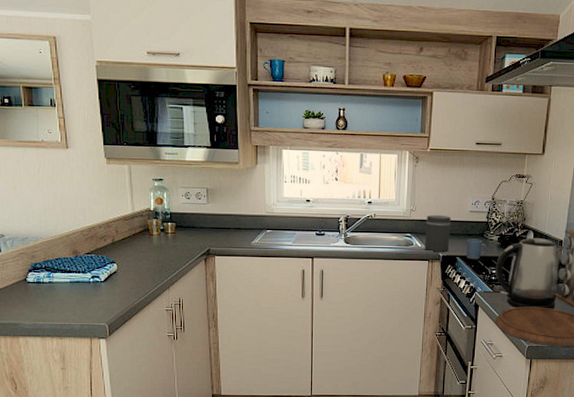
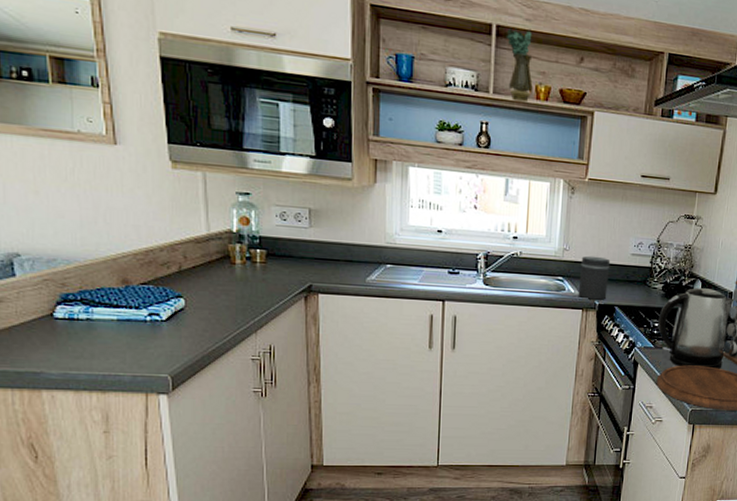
vase: none [357,27,381,89] -> present [506,26,533,103]
mug: present [466,239,487,260] -> none [626,286,650,310]

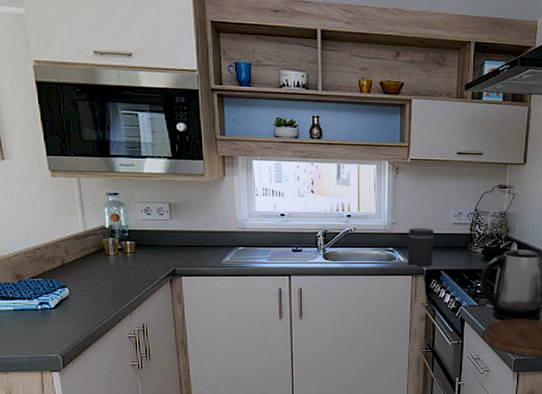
vase: present [506,26,533,103] -> none [330,29,356,96]

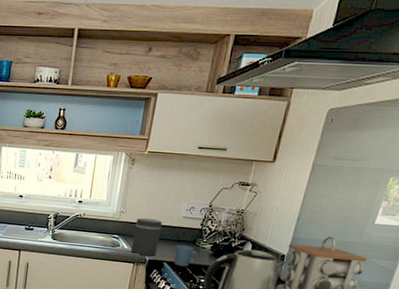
mug: none [451,252,472,273] -> present [174,245,198,267]

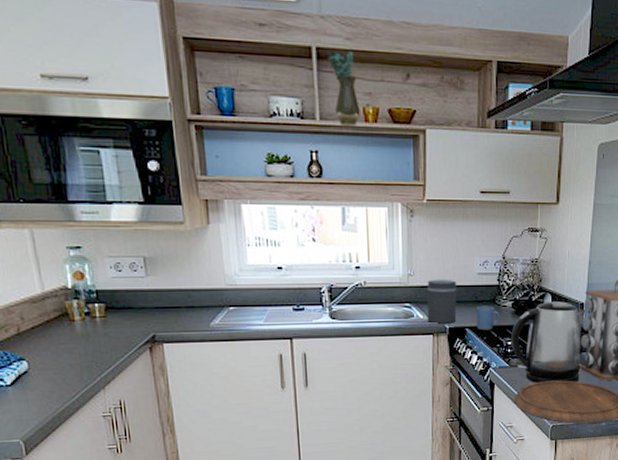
vase: none [84,28,108,90] -> present [327,47,360,126]

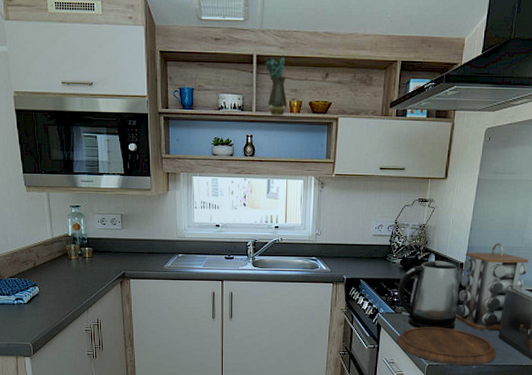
cylinder: present [427,279,457,324] -> none [329,238,356,275]
mug: present [476,306,500,331] -> none [369,262,390,282]

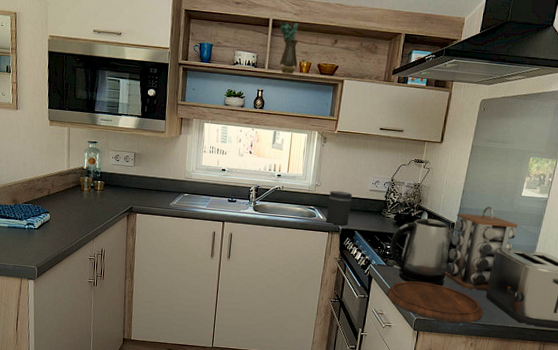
cylinder: none [329,238,356,275] -> present [325,190,353,226]

